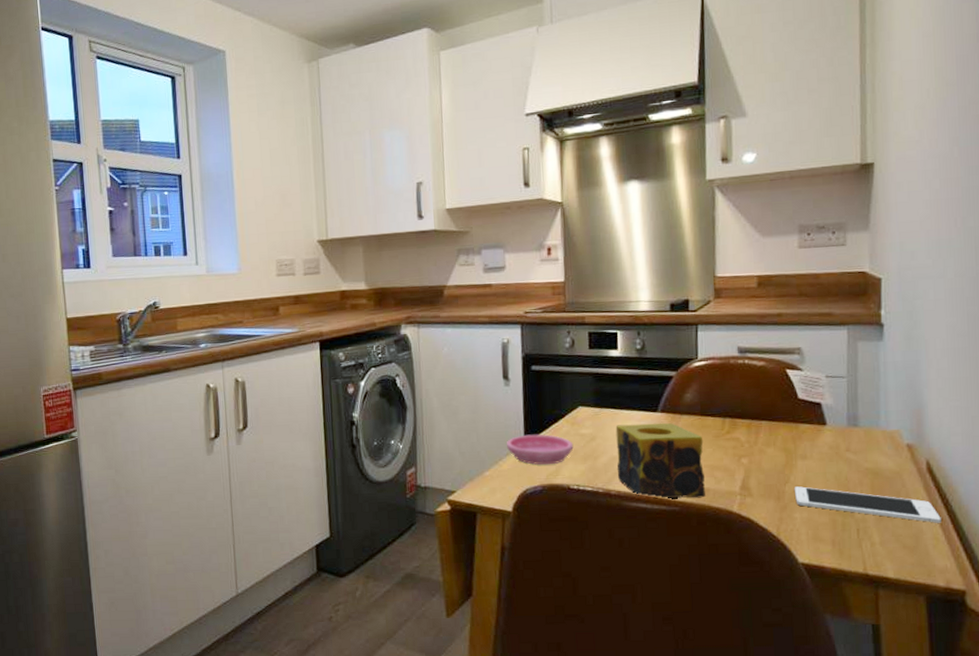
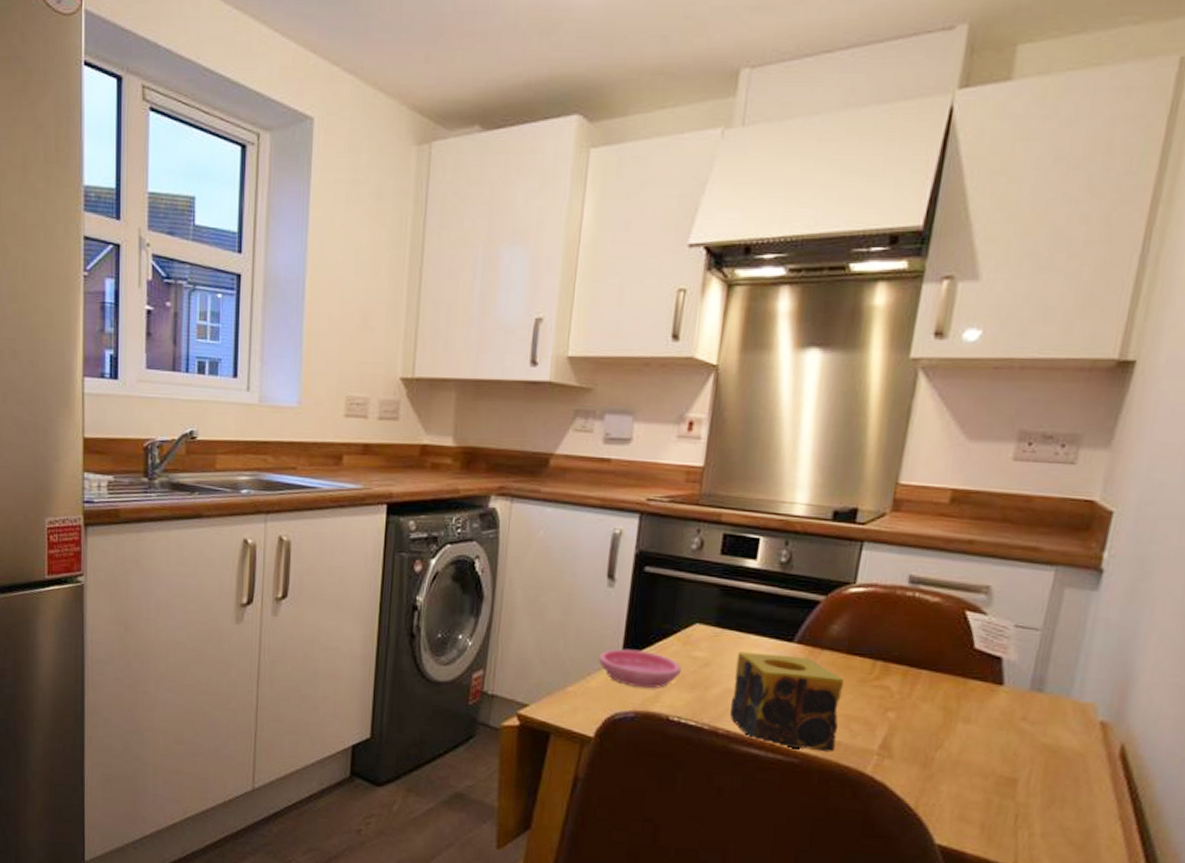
cell phone: present [795,486,941,523] -> none [945,754,1125,821]

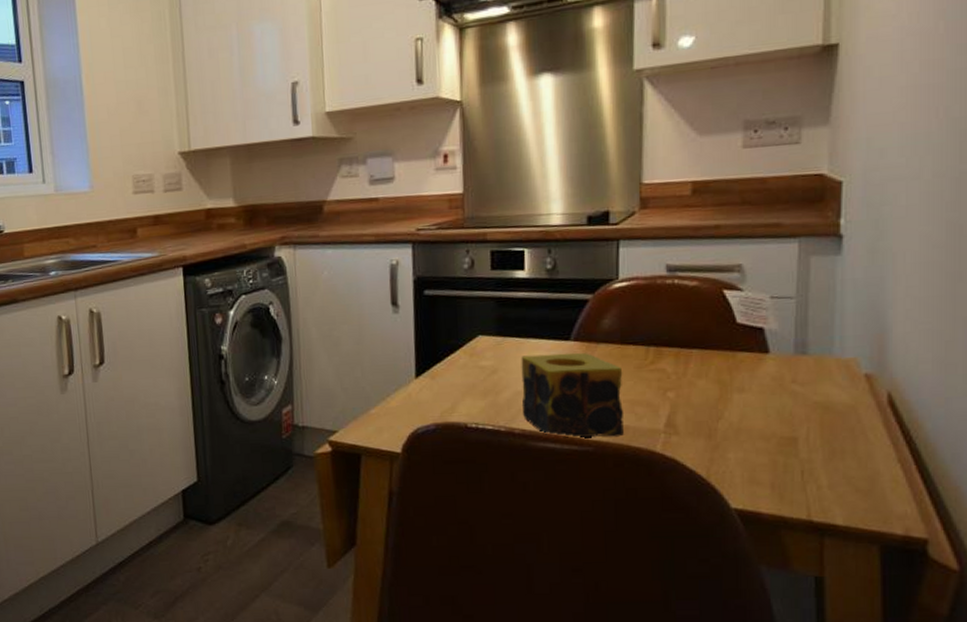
saucer: present [598,648,682,689] -> none [394,367,472,402]

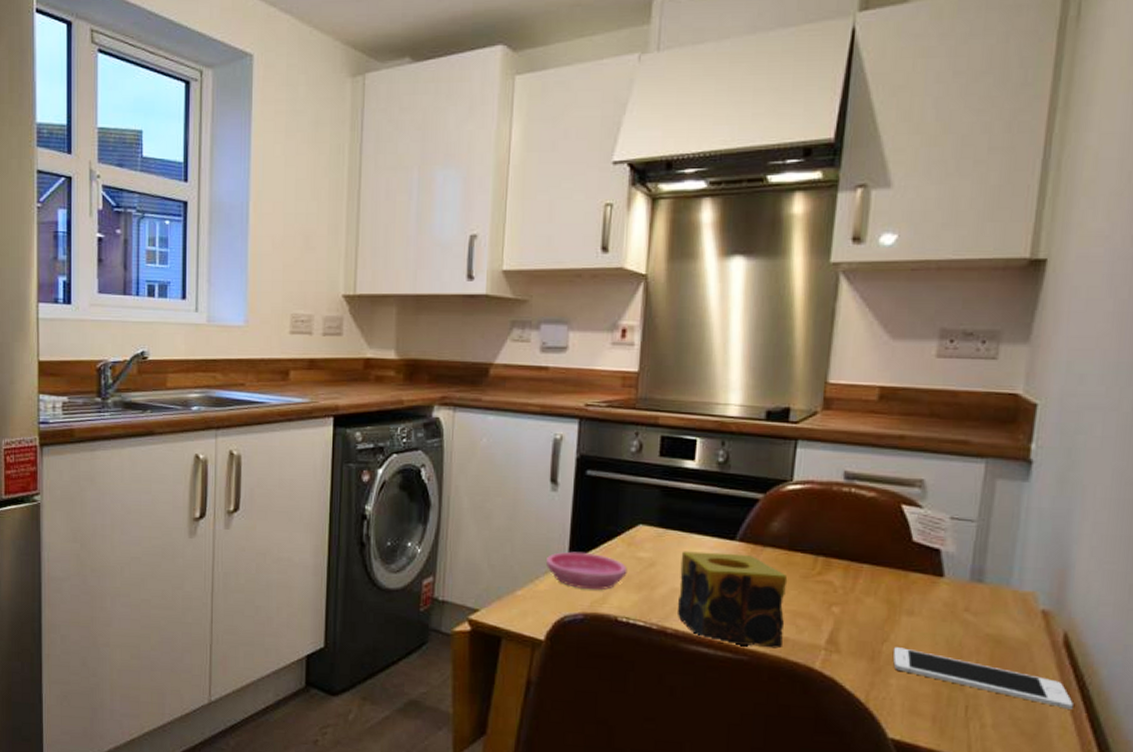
saucer: none [394,367,472,402] -> present [545,551,628,590]
cell phone: none [729,423,902,464] -> present [893,647,1073,709]

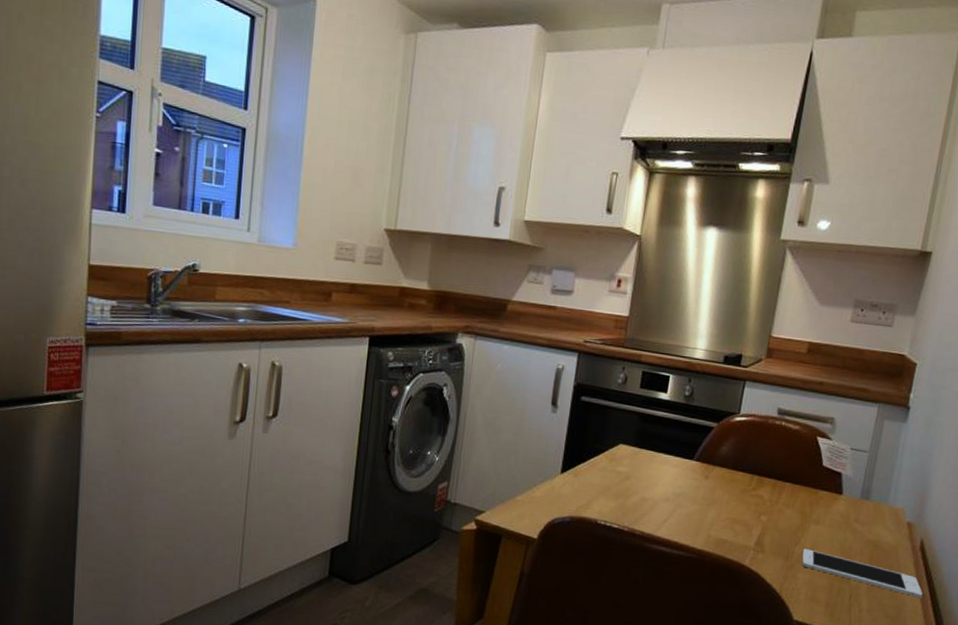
saucer: present [545,551,628,590] -> none [542,464,608,498]
candle: present [676,551,788,649] -> none [644,467,730,549]

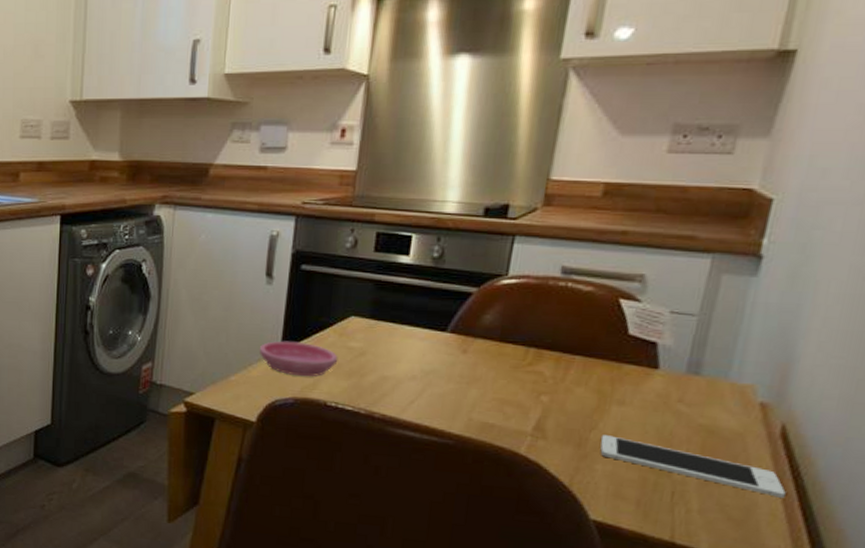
saucer: none [542,464,608,498] -> present [259,341,338,377]

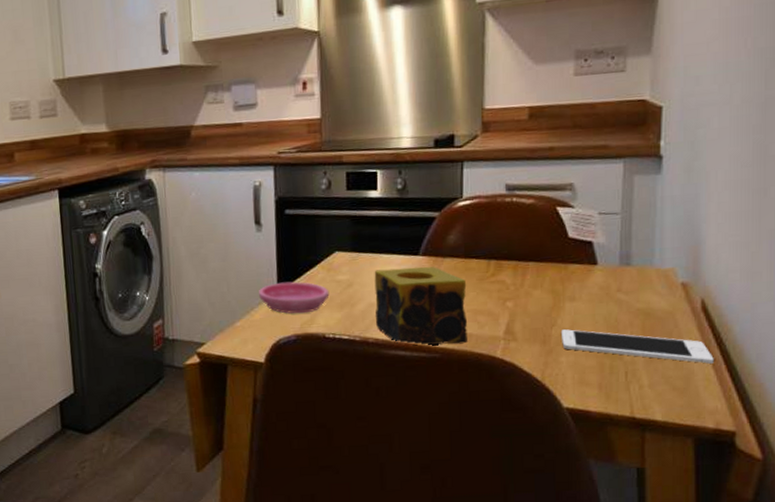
candle: none [385,341,498,434] -> present [374,266,468,346]

